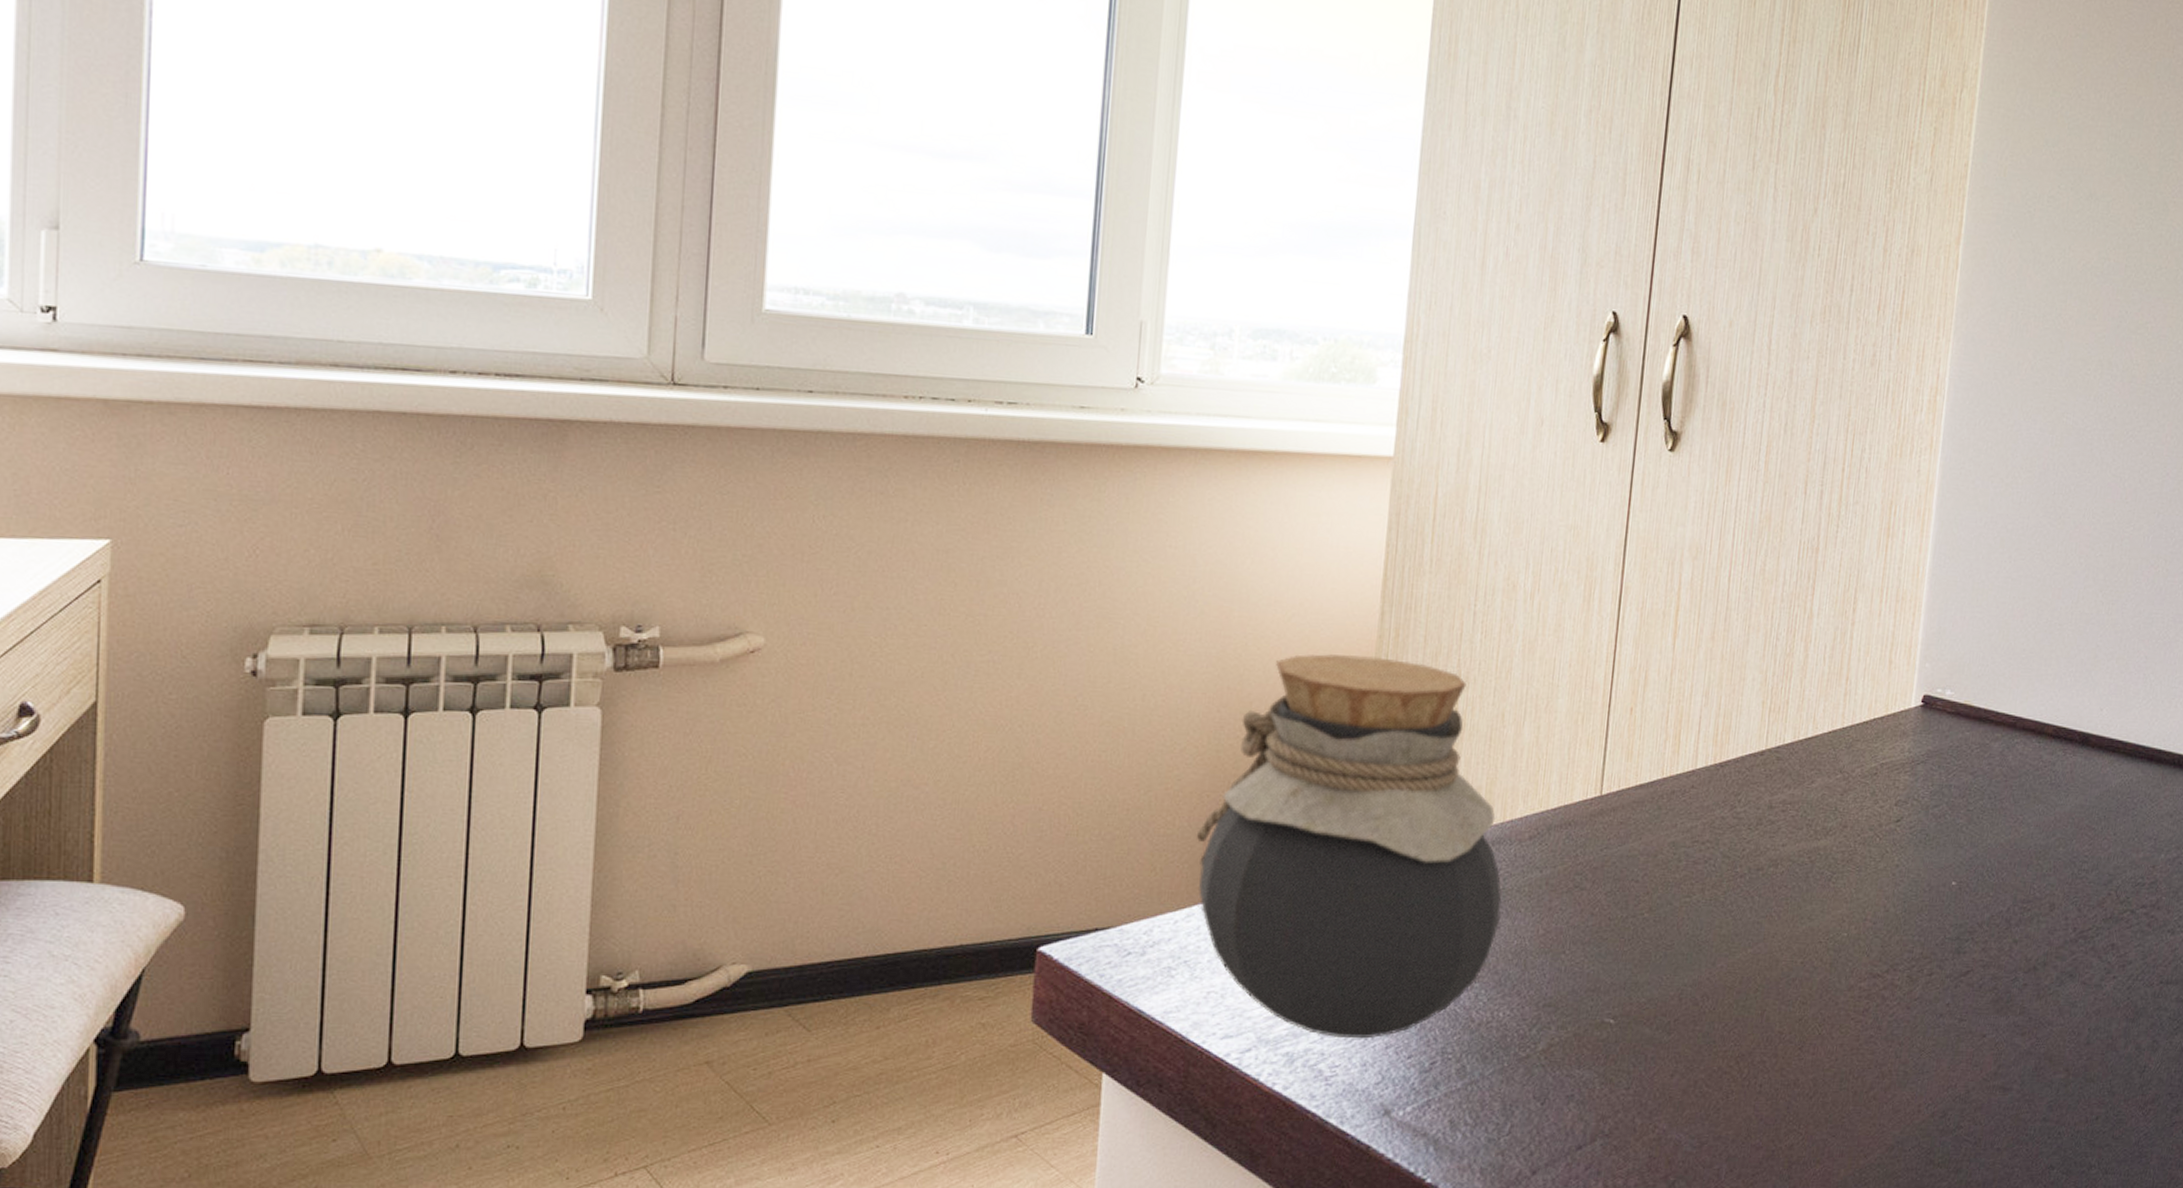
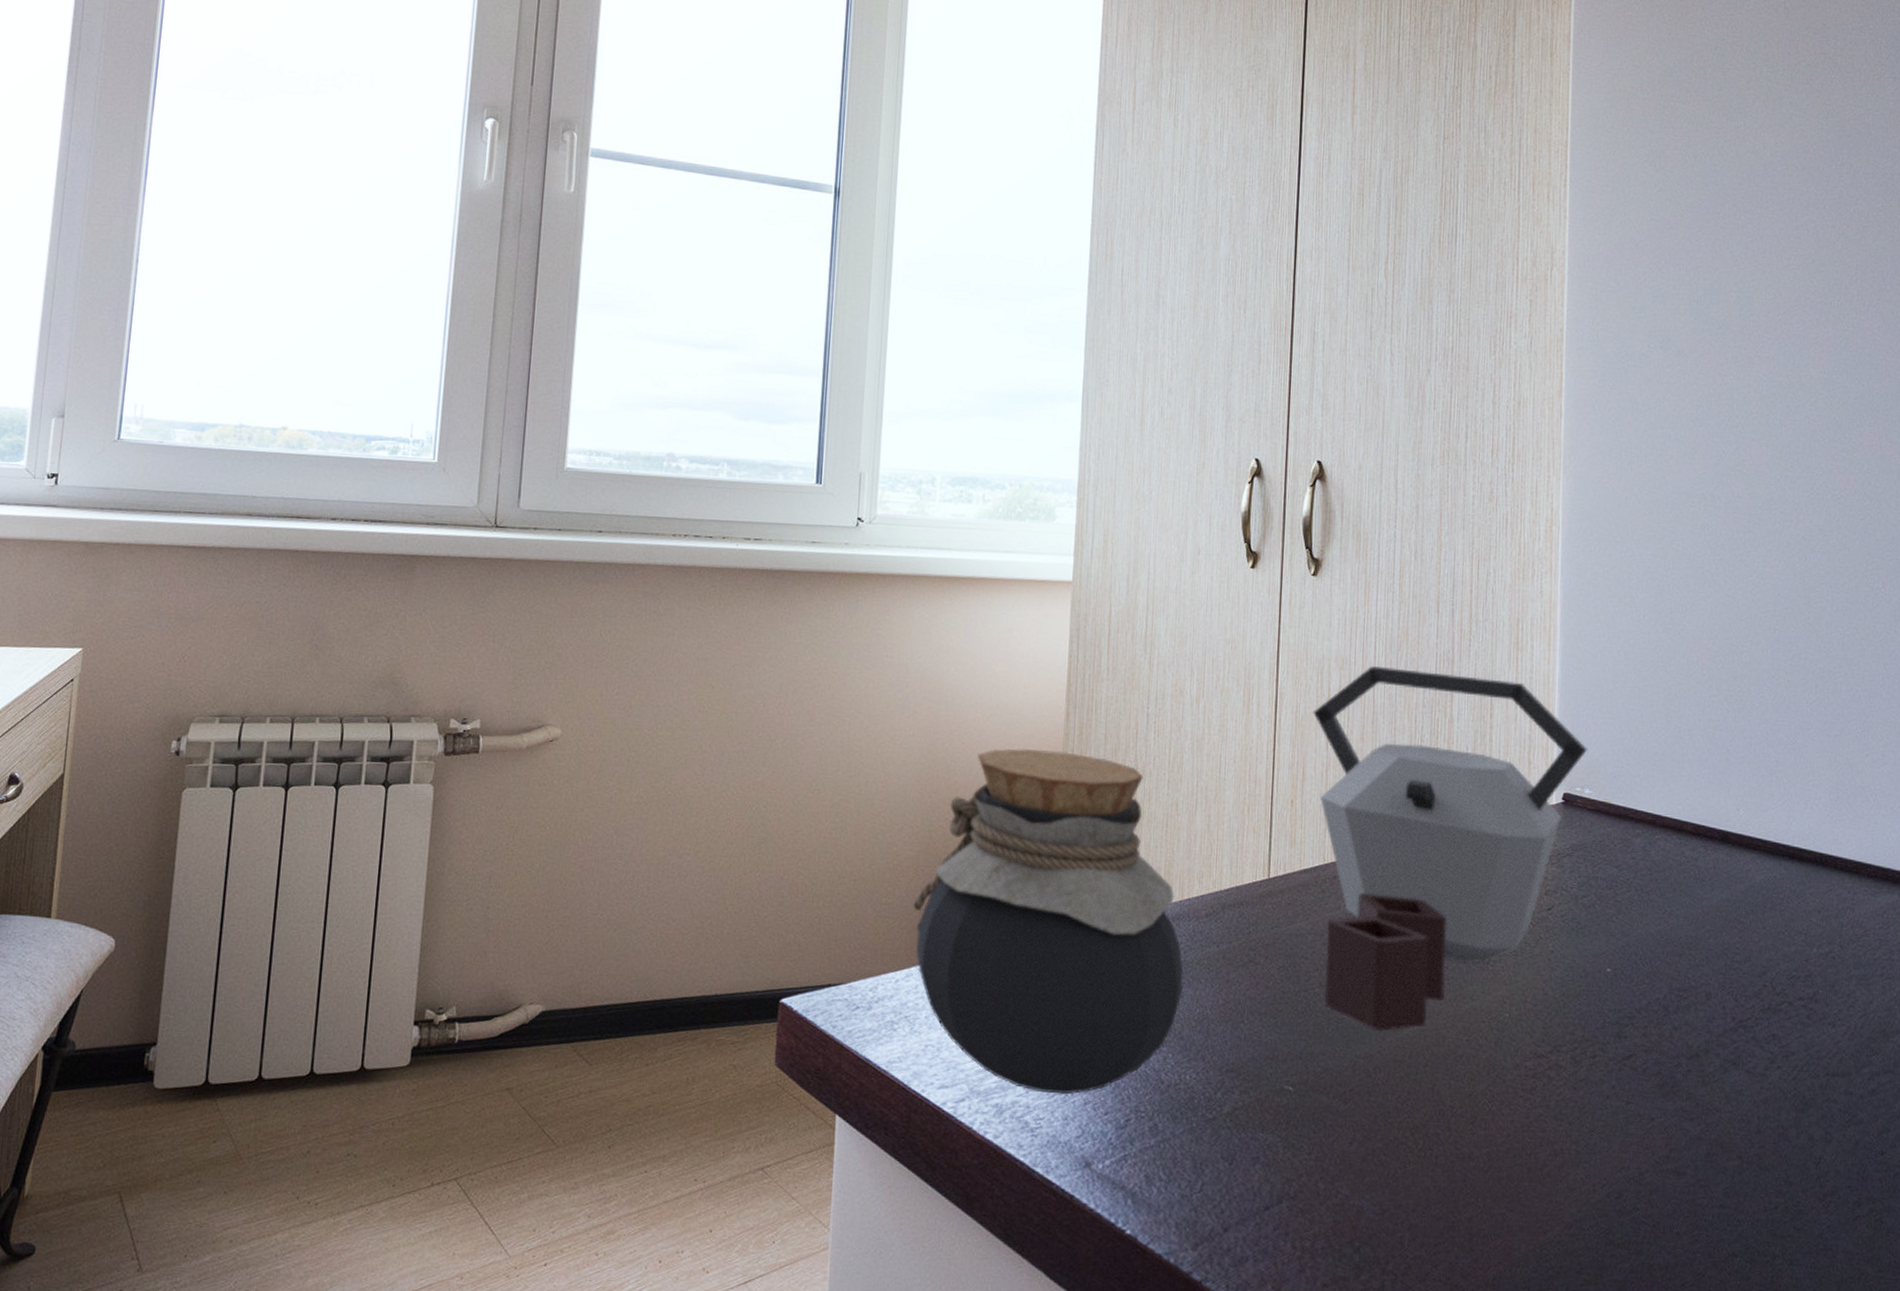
kettle: none [1654,556,1954,957] -> present [1313,666,1588,1032]

